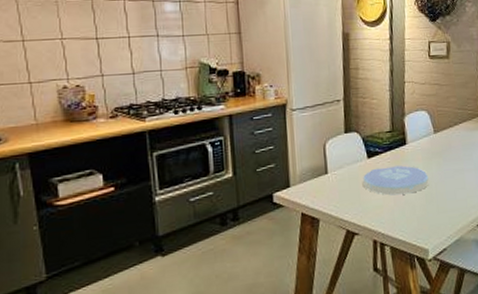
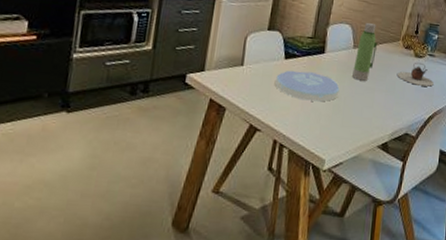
water bottle: none [438,105,458,164] -> present [352,23,377,81]

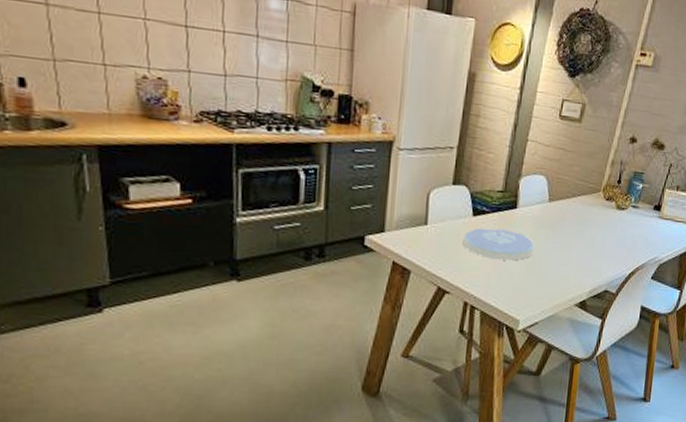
water bottle: present [352,23,377,81] -> none [548,173,575,237]
teapot: present [397,62,434,87] -> none [596,214,637,241]

